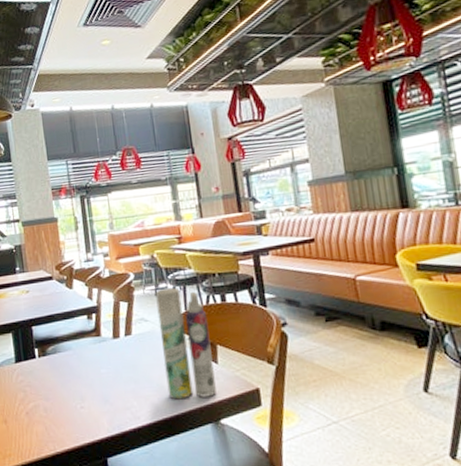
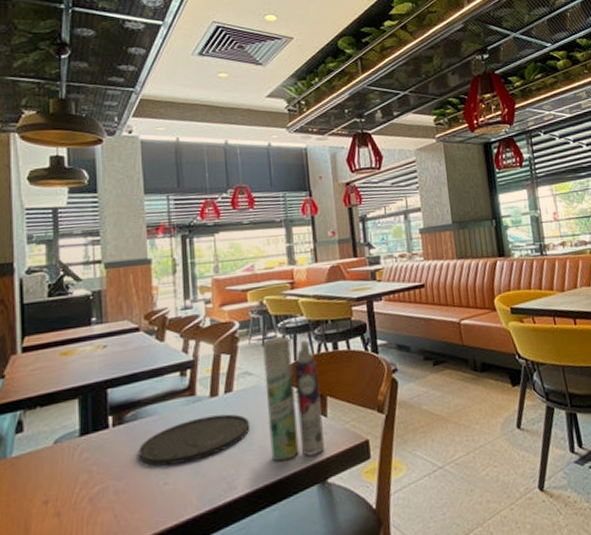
plate: none [59,354,149,393] -> present [138,414,250,466]

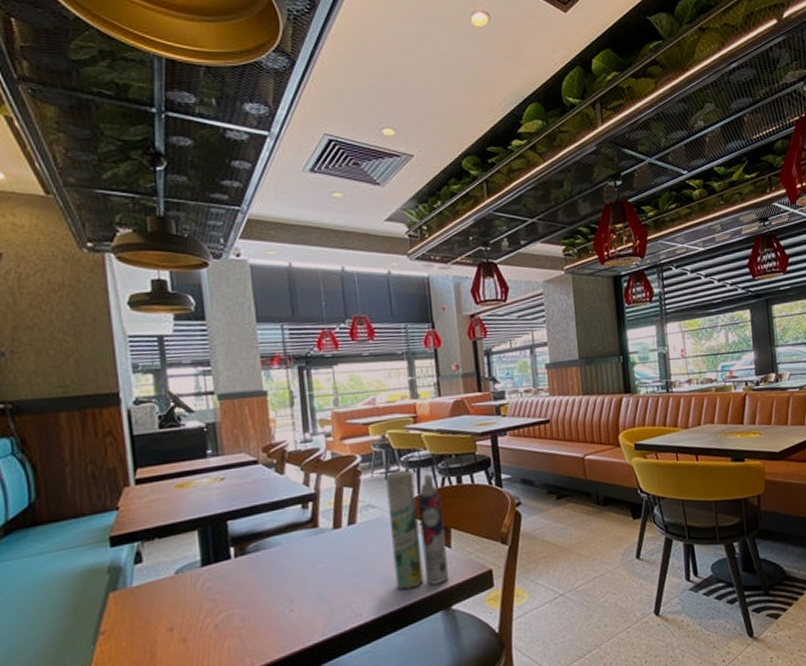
plate: present [138,414,250,466] -> none [262,545,375,595]

